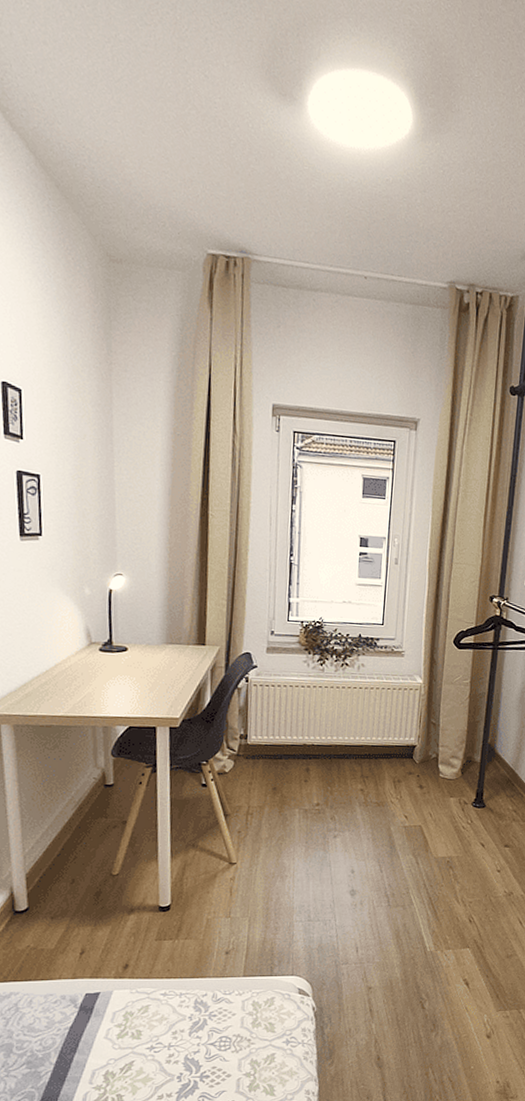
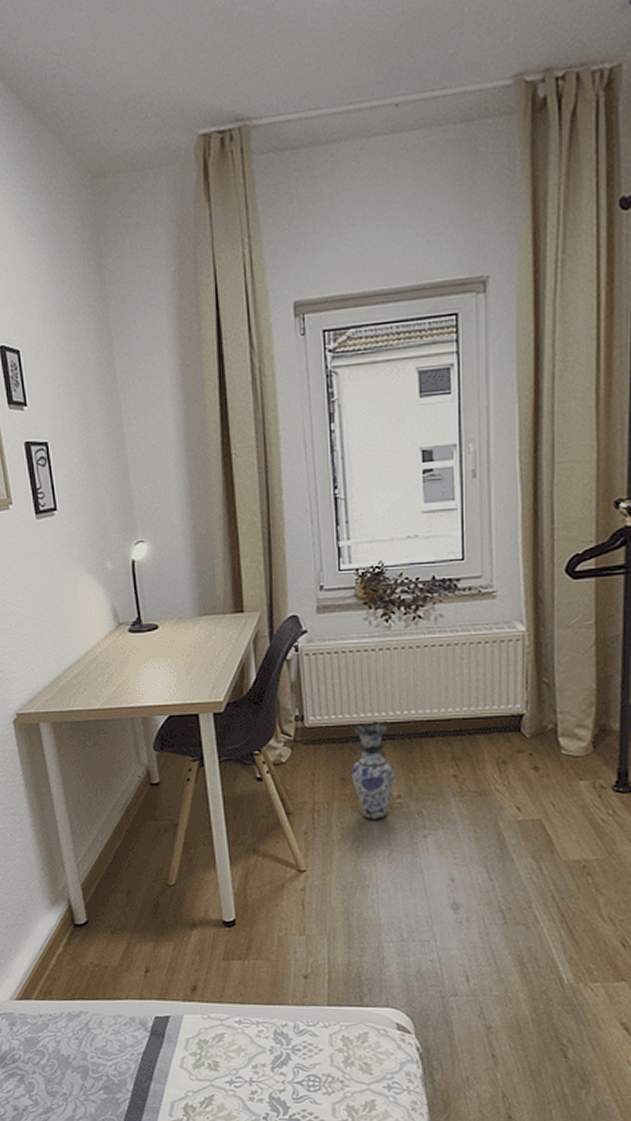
vase: none [281,745,316,823] -> present [351,724,395,821]

